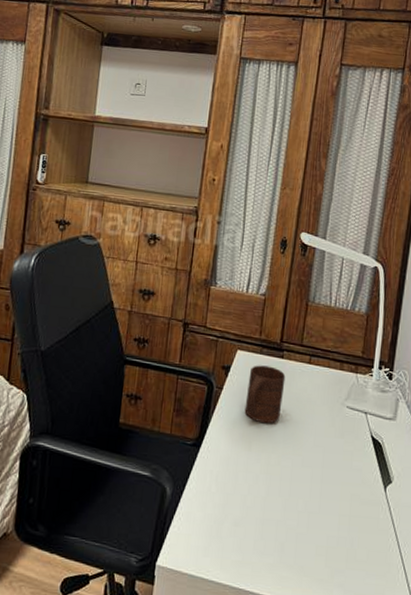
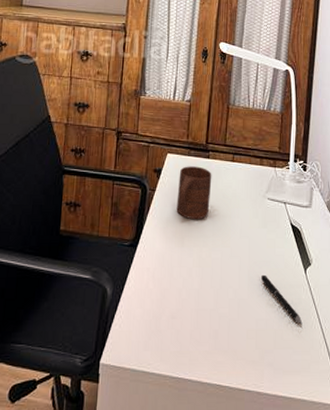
pen: none [335,488,379,546] -> present [261,274,303,325]

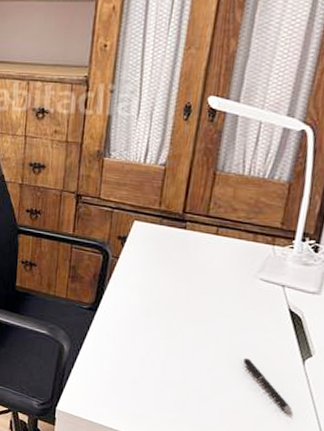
cup: present [176,166,212,220] -> none [143,235,189,293]

